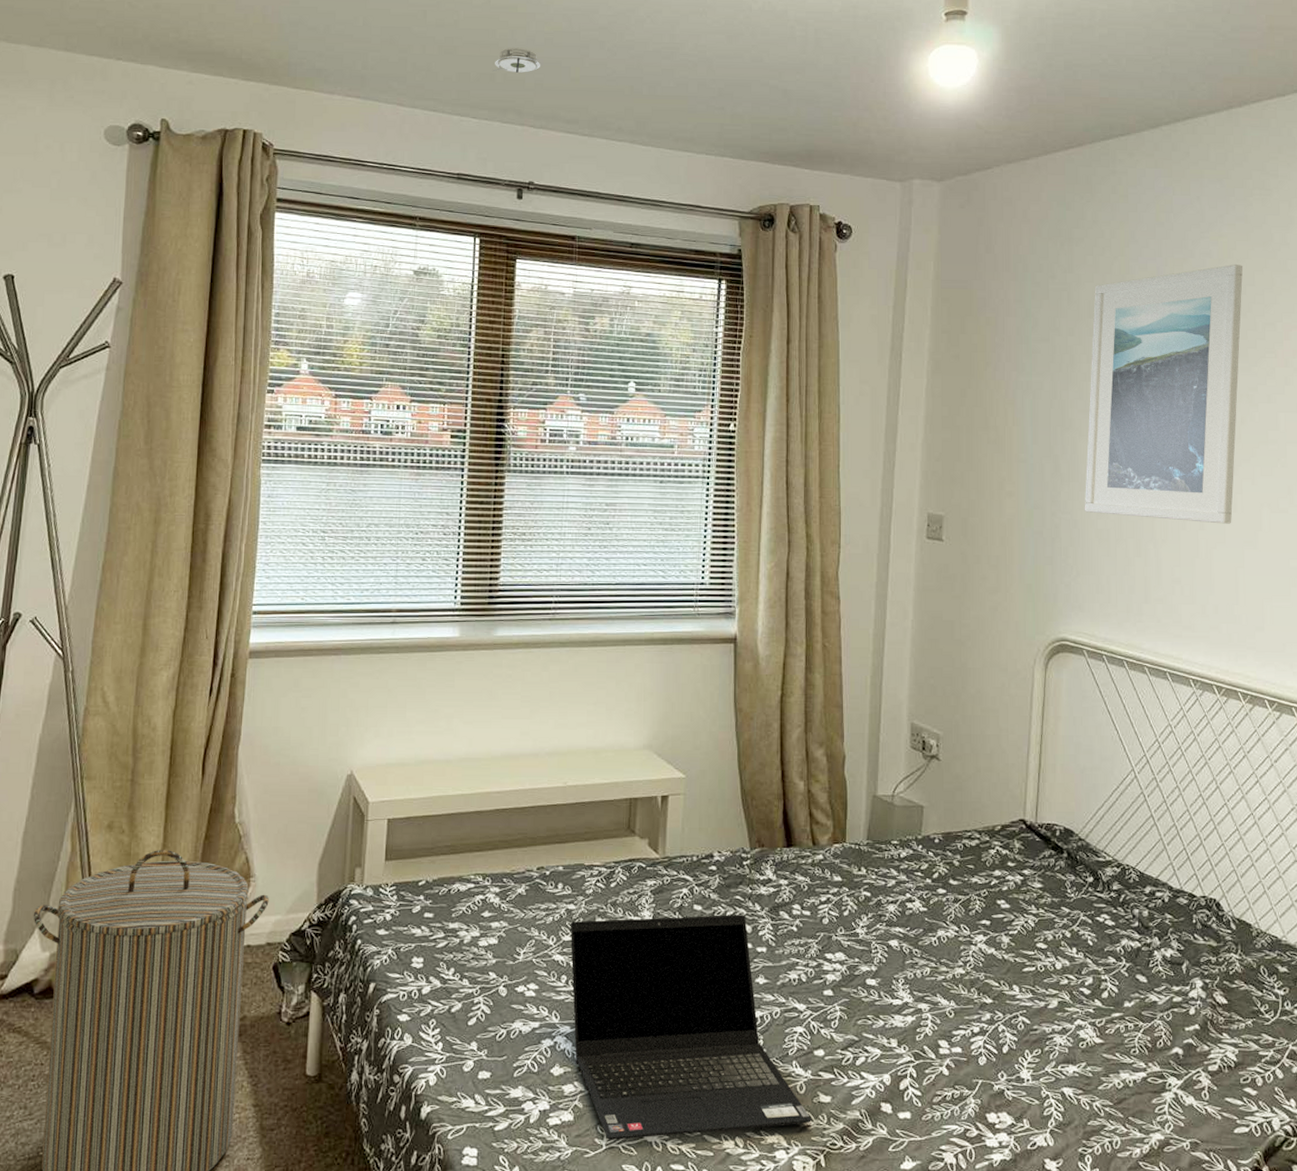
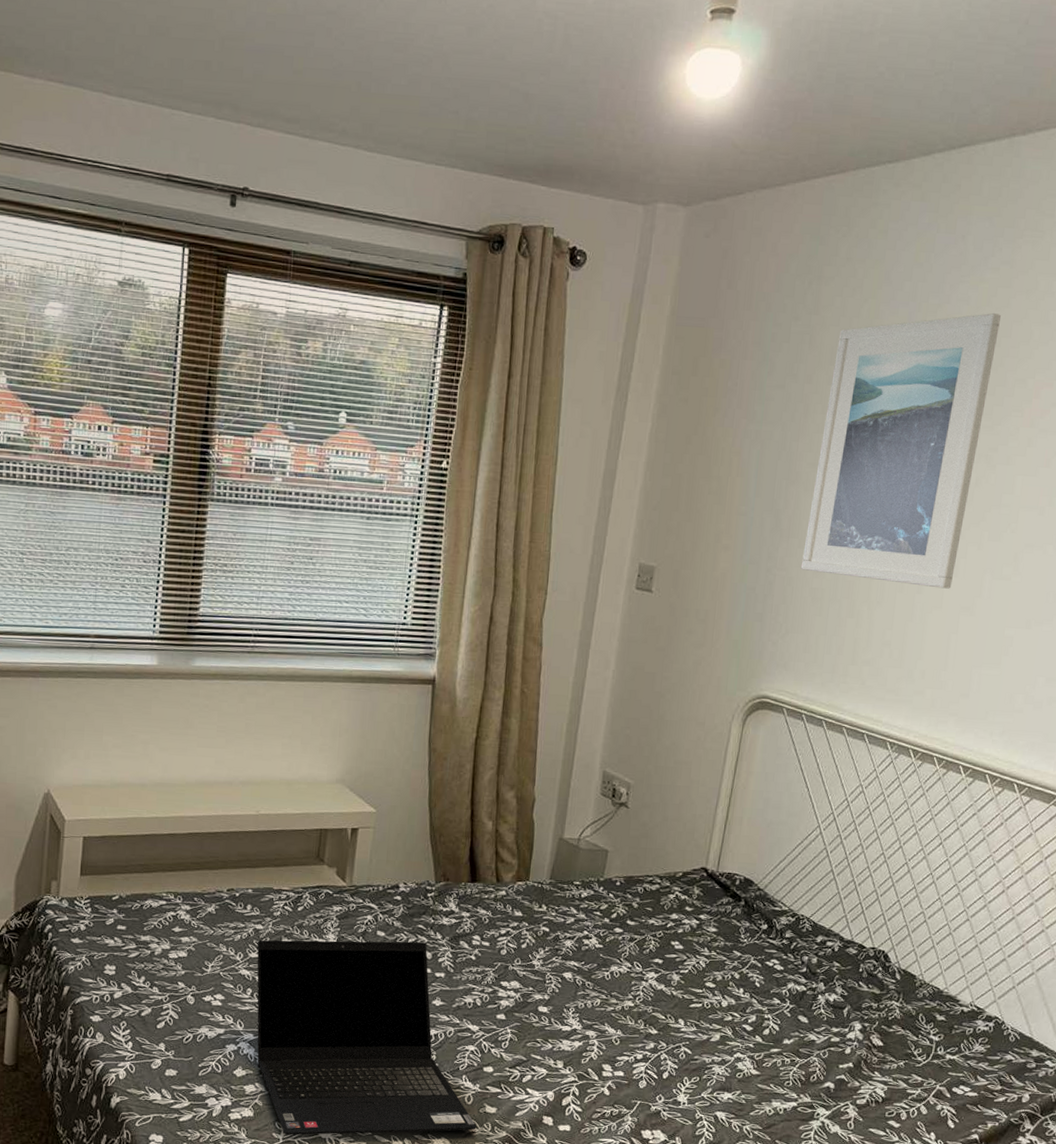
smoke detector: present [492,47,540,73] -> none [208,30,260,62]

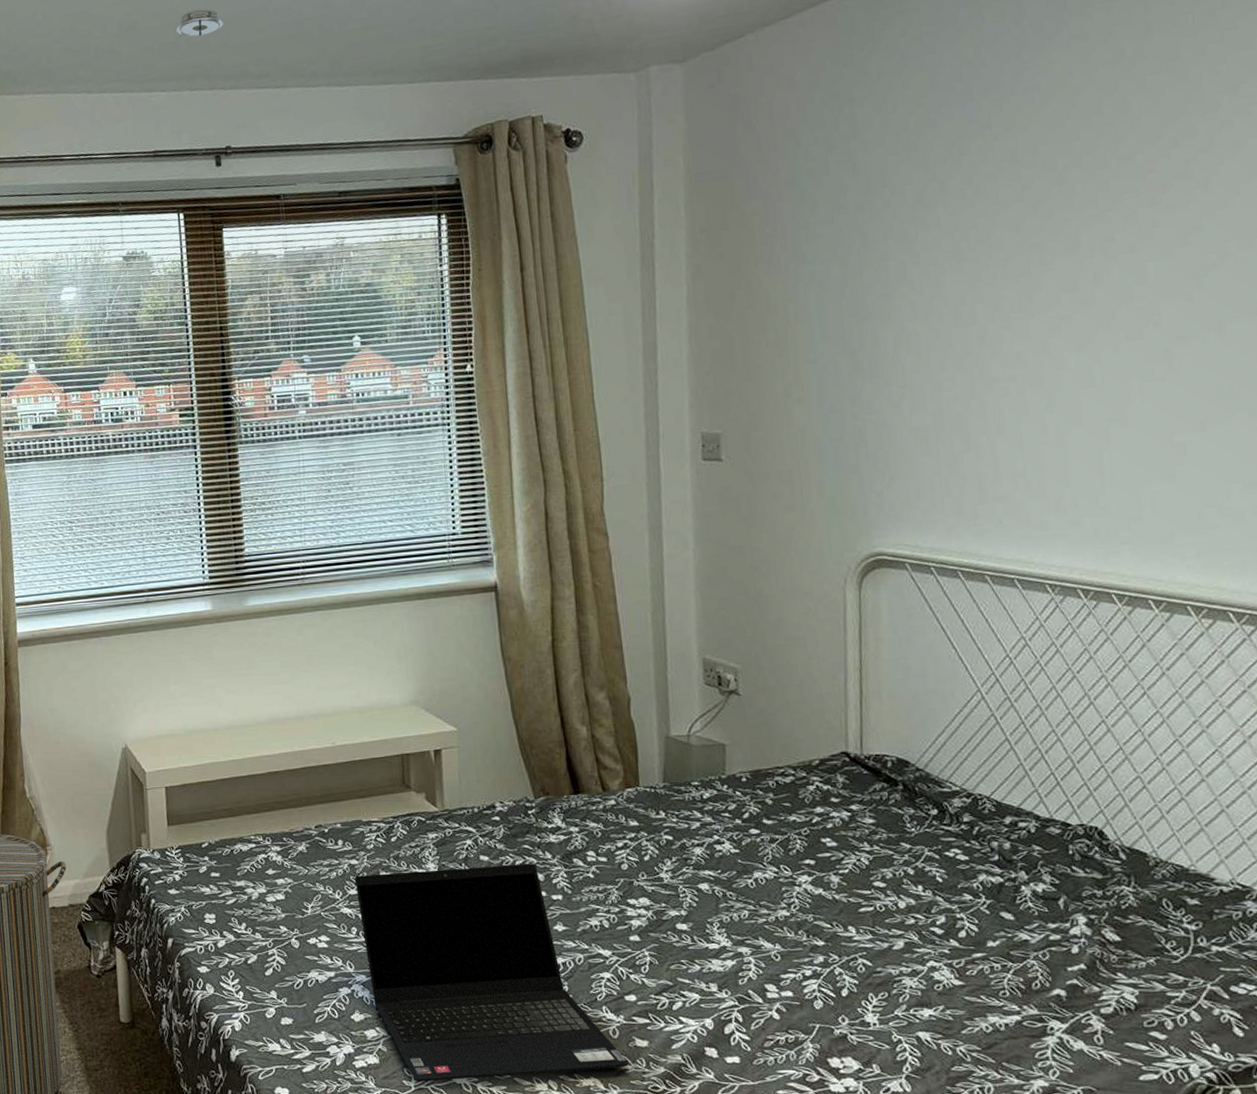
smoke detector: none [208,30,260,62] -> present [175,8,223,39]
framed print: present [800,312,1001,589] -> none [886,92,1090,410]

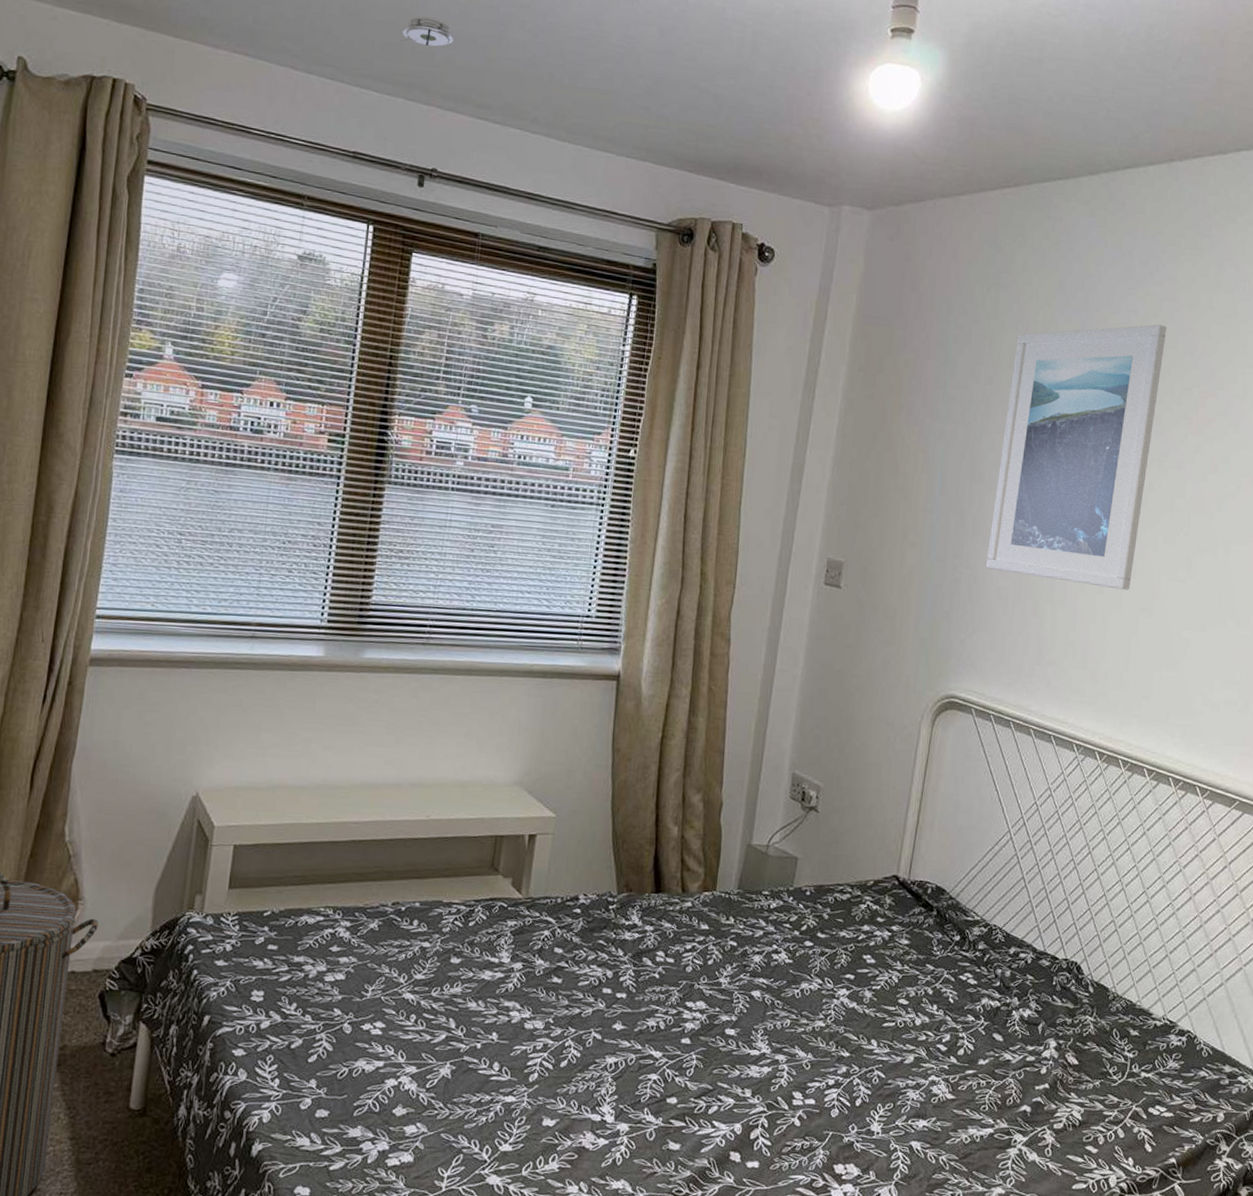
laptop computer: present [354,863,629,1082] -> none [419,959,659,1183]
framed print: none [886,92,1090,410] -> present [985,324,1166,590]

